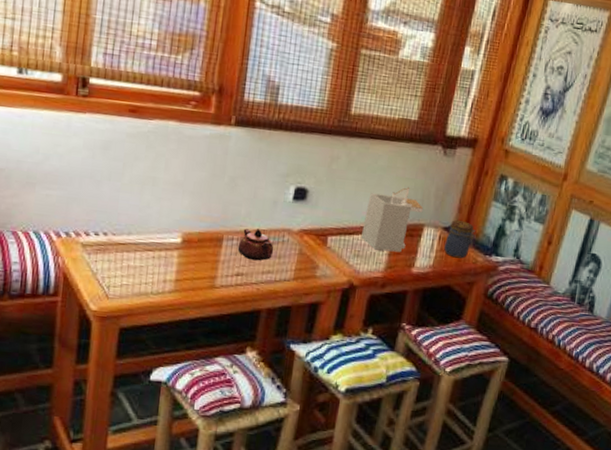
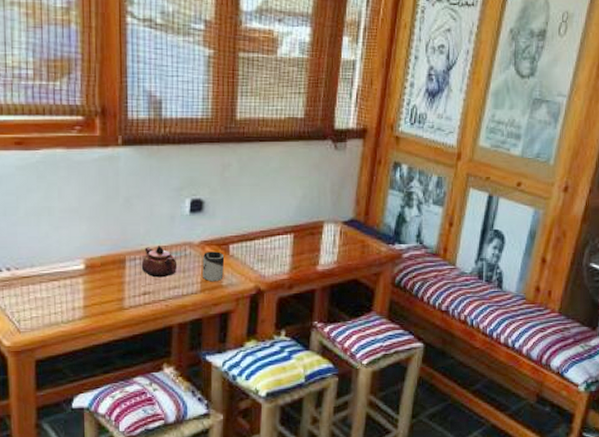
cup: none [297,240,322,272] -> present [202,251,225,282]
architectural model: present [361,186,424,253] -> none [263,185,321,252]
jar: present [444,220,475,259] -> none [347,213,375,251]

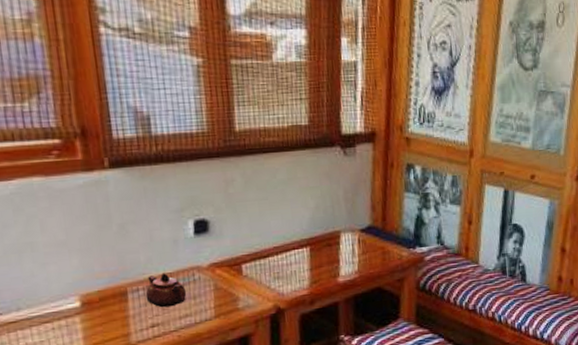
cup: present [202,251,225,282] -> none [213,273,239,306]

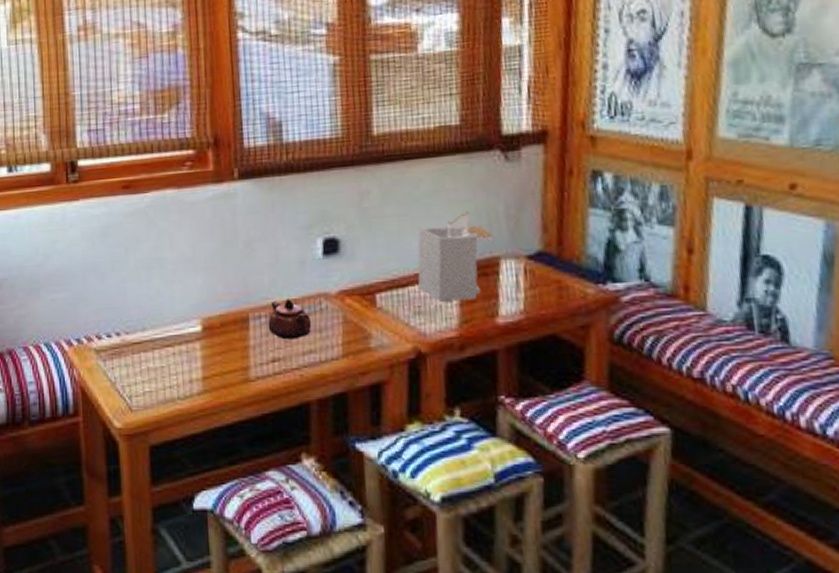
architectural model: none [275,195,336,268] -> present [417,211,494,301]

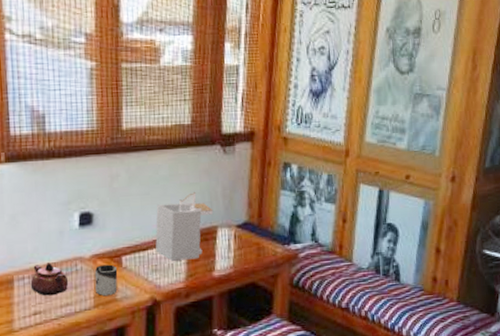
cup: none [342,303,371,344] -> present [94,264,118,297]

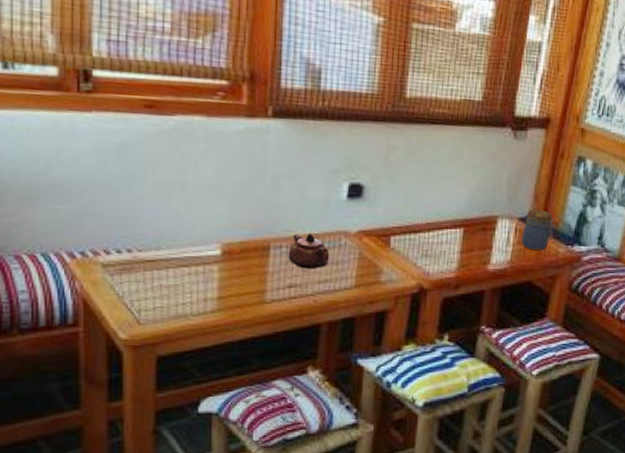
cup: present [94,264,118,297] -> none [358,243,385,277]
architectural model: present [155,191,214,261] -> none [428,175,496,249]
jar: none [241,215,270,254] -> present [522,209,554,251]

